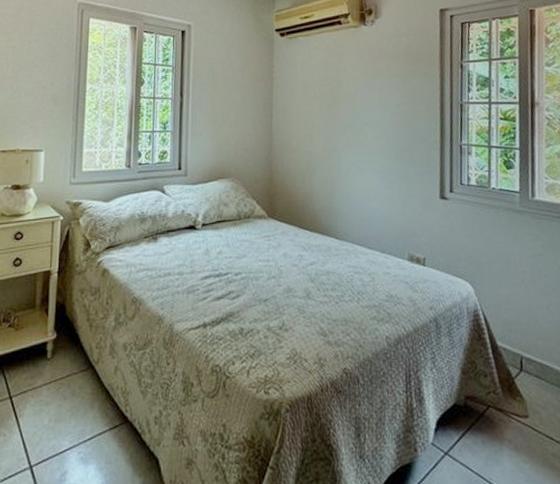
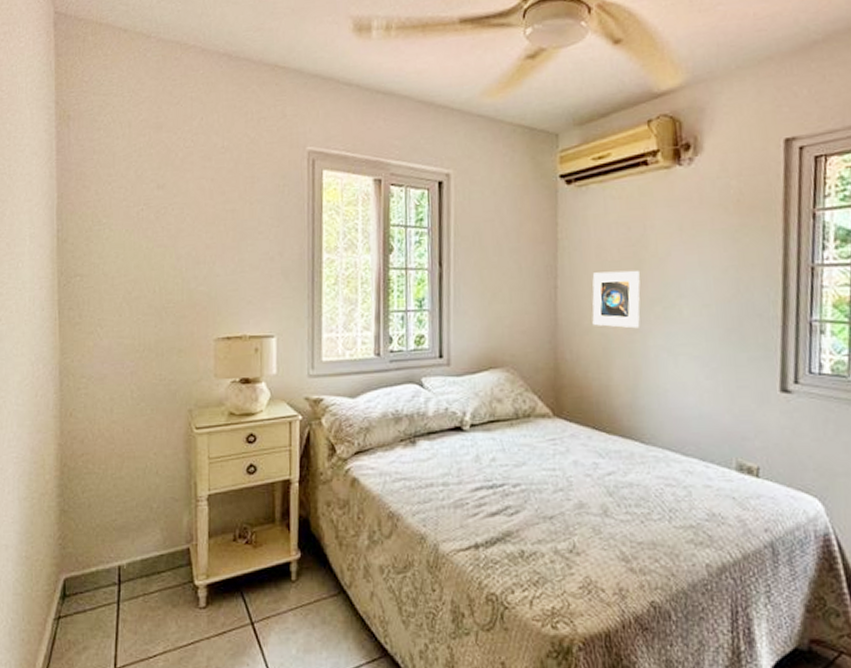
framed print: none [299,103,336,149] -> present [592,270,640,329]

